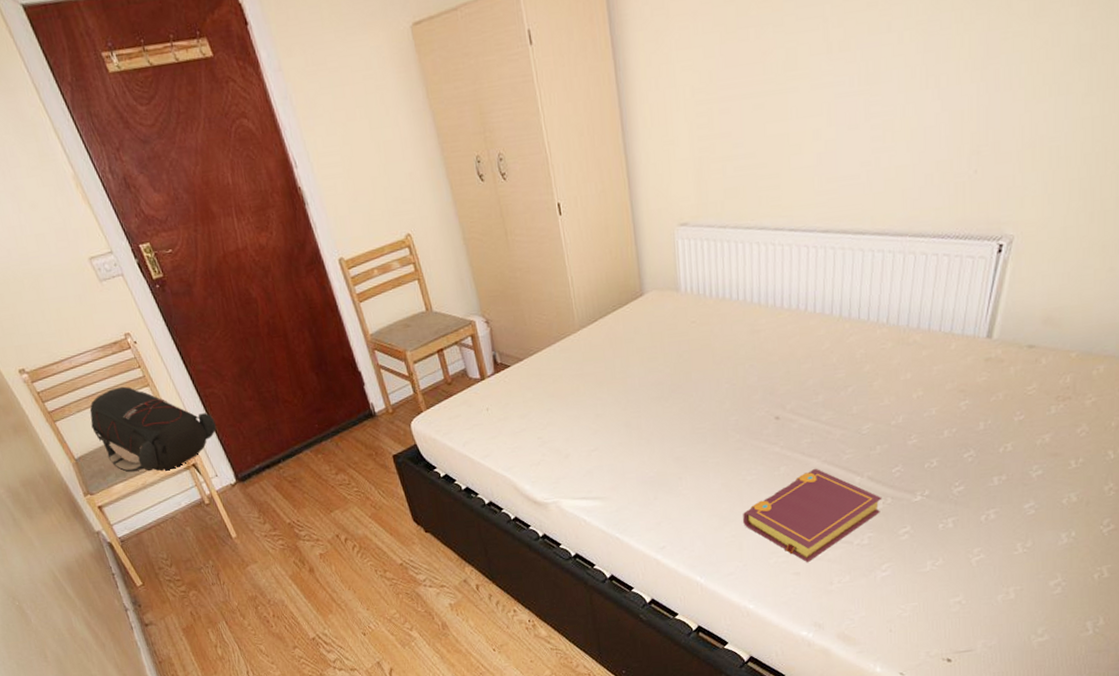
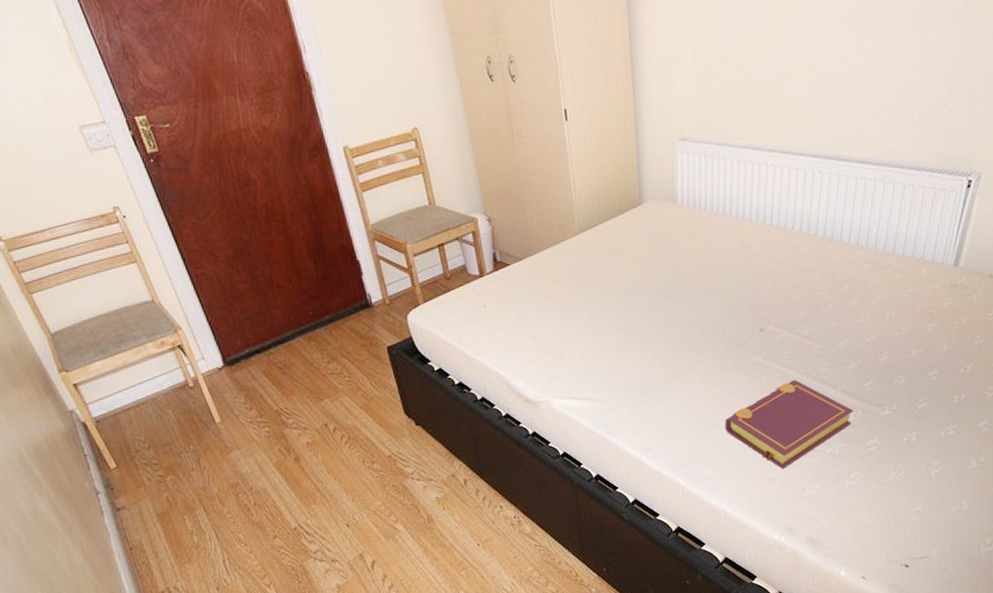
backpack: present [89,386,217,472] -> none [70,261,206,351]

